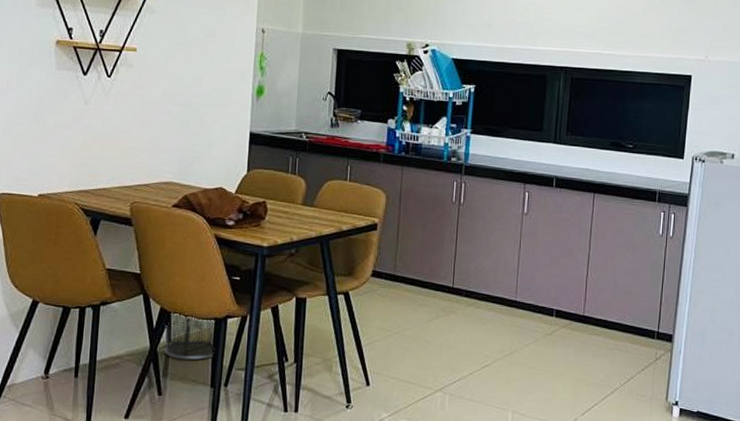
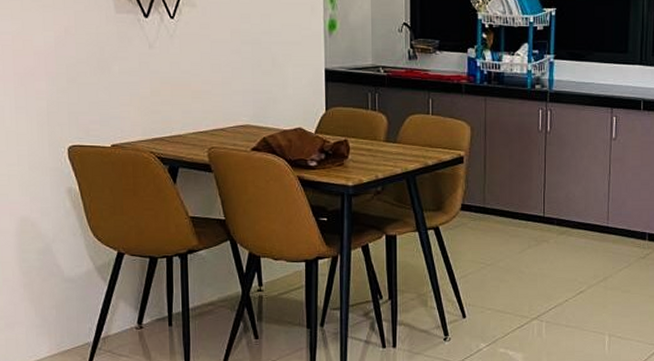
waste bin: present [164,311,217,361] -> none [256,255,308,303]

